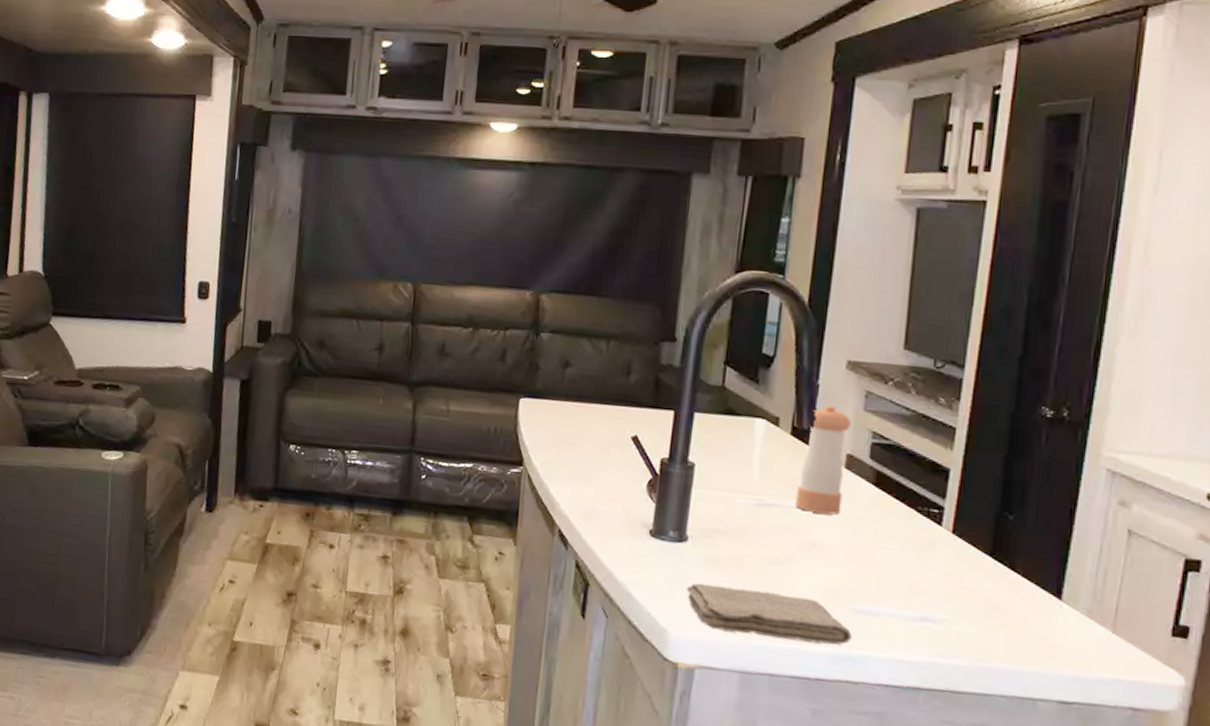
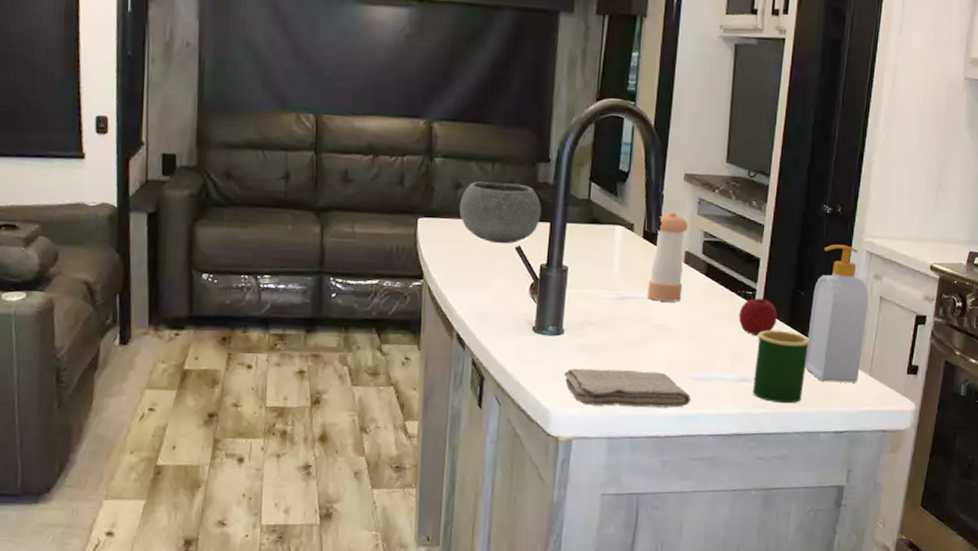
bowl: none [566,360,665,433] -> present [459,181,542,244]
apple: none [919,514,975,566] -> present [738,294,778,336]
mug: none [938,559,1023,657] -> present [753,330,811,404]
soap bottle: none [1013,457,1111,641] -> present [804,244,869,383]

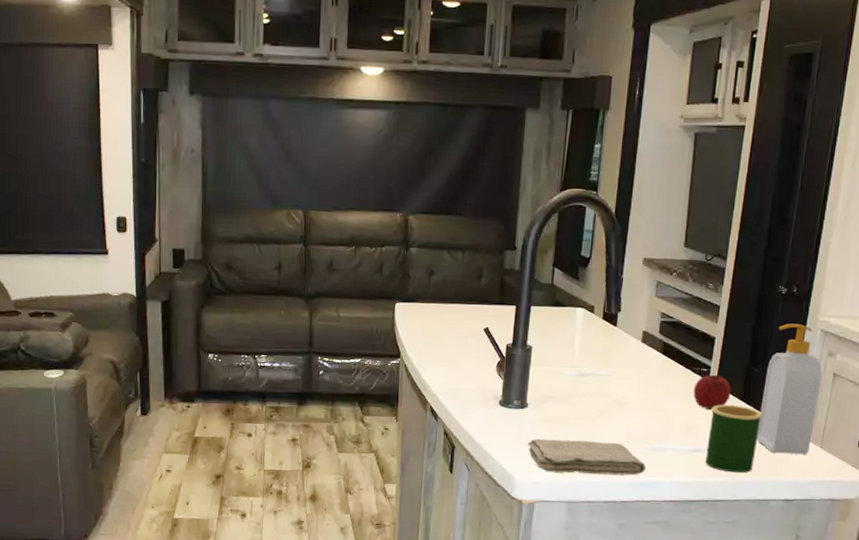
bowl: present [459,181,542,244] -> none [432,269,508,326]
pepper shaker: present [647,212,688,302] -> none [606,294,646,379]

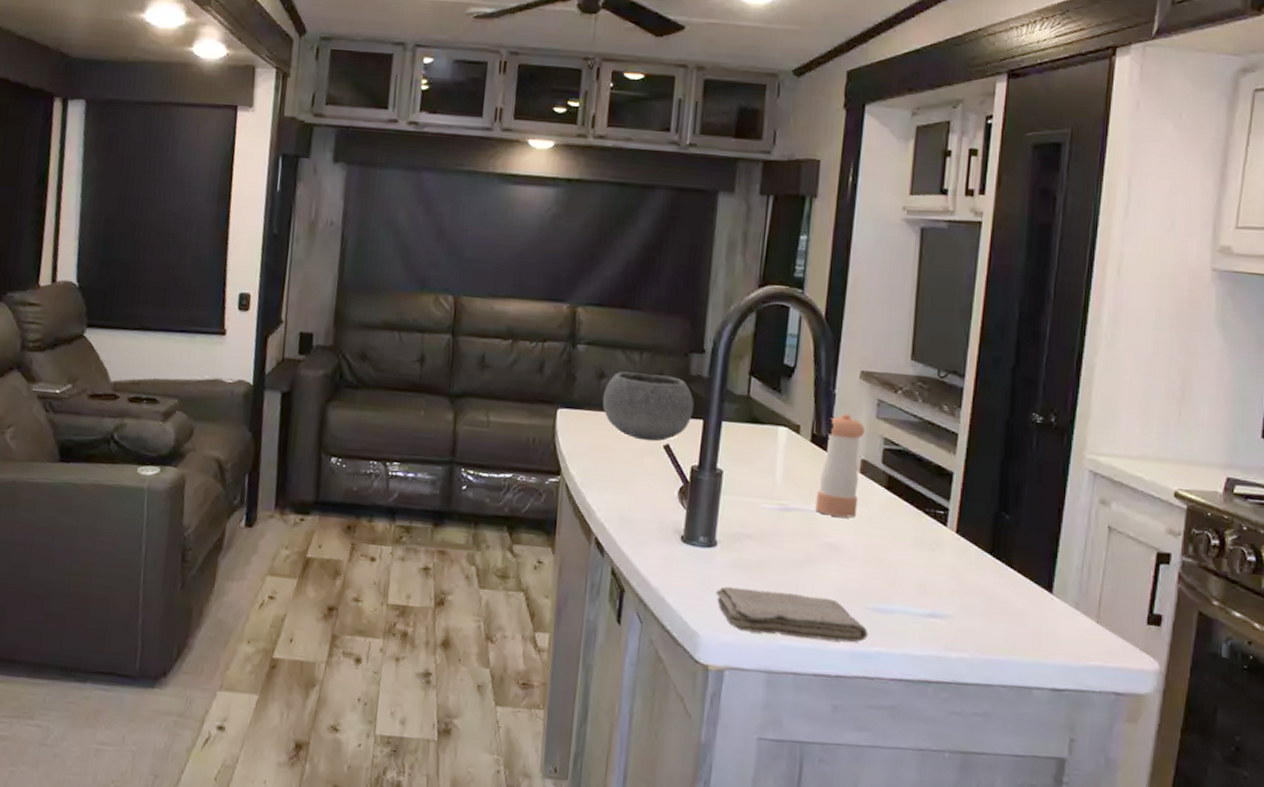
bowl: none [432,269,508,326] -> present [602,371,694,441]
pepper shaker: none [606,294,646,379] -> present [815,413,865,518]
apple: present [693,371,731,410] -> none [927,515,976,565]
mug: present [705,404,763,473] -> none [945,557,1019,649]
soap bottle: present [756,323,822,455] -> none [1011,460,1094,631]

